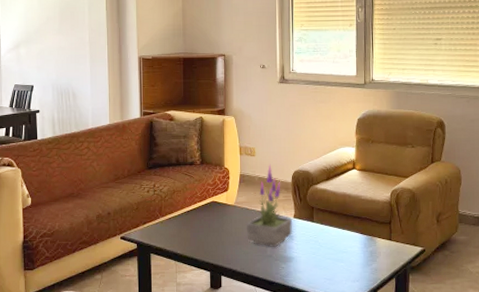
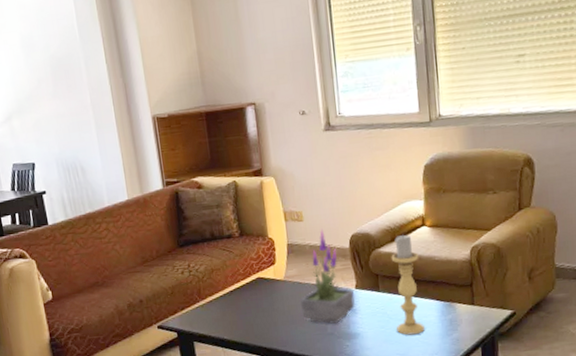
candle holder: none [325,175,349,263] -> present [391,234,425,335]

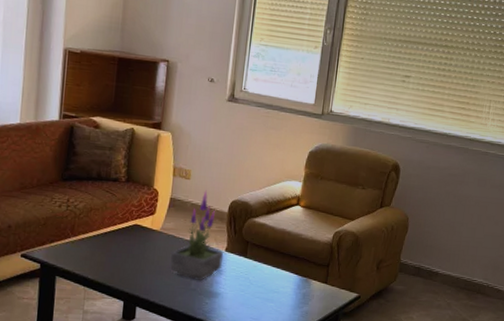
candle holder: present [391,234,425,335] -> none [255,209,289,303]

